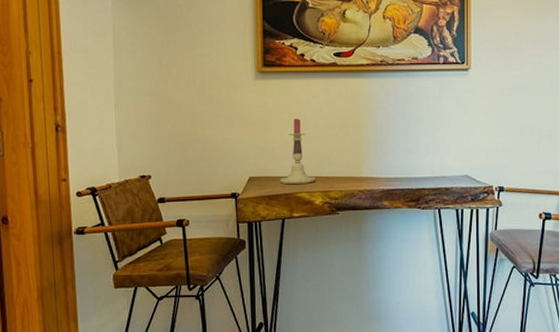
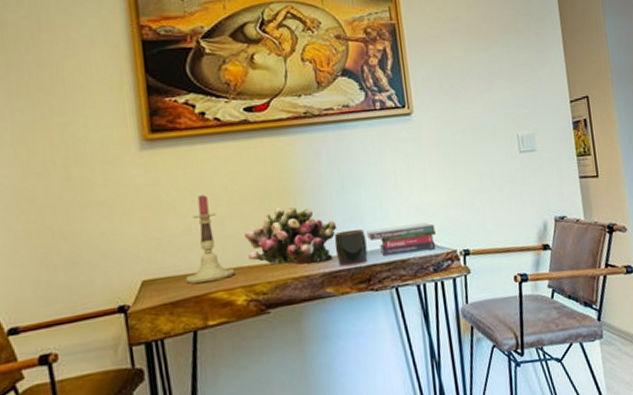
flower arrangement: none [325,135,397,182] -> present [244,206,337,265]
mug: none [394,158,419,187] -> present [334,229,368,267]
books: none [420,160,477,183] -> present [366,222,436,257]

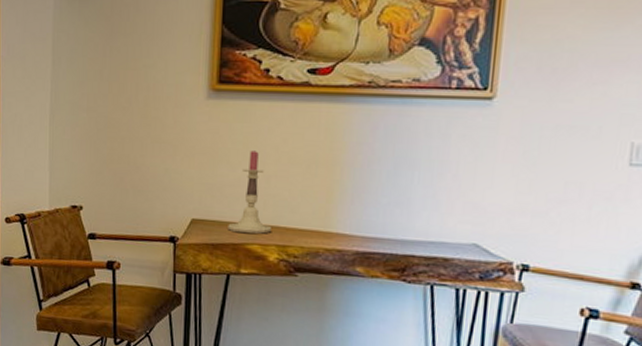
flower arrangement: present [244,206,337,265] -> none [286,177,380,241]
mug: present [334,229,368,267] -> none [373,213,409,253]
books: present [366,222,436,257] -> none [410,218,492,256]

